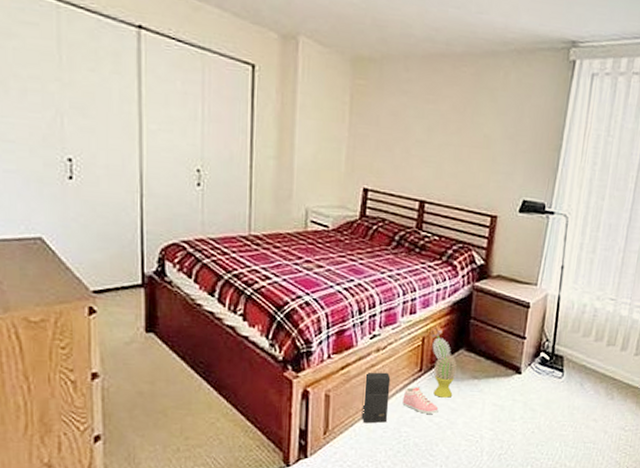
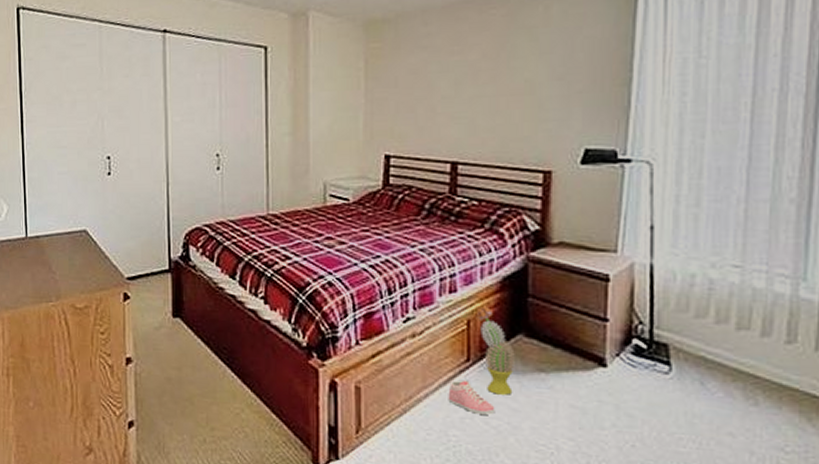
speaker: present [361,372,391,424] -> none [399,361,431,423]

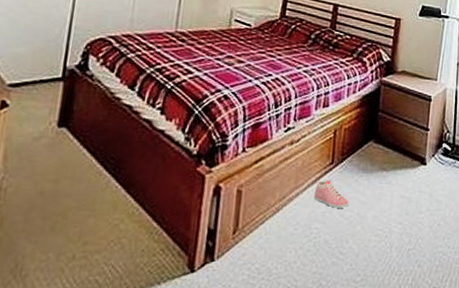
decorative plant: present [475,307,515,395] -> none [340,119,367,191]

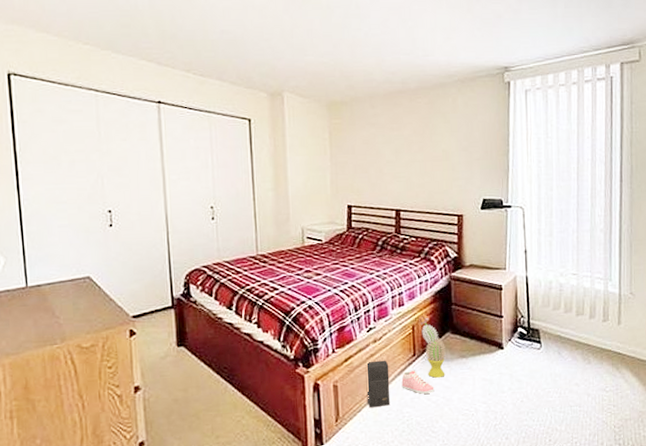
speaker: none [272,165,303,220] -> present [365,360,390,408]
decorative plant: none [340,119,367,191] -> present [418,315,446,378]

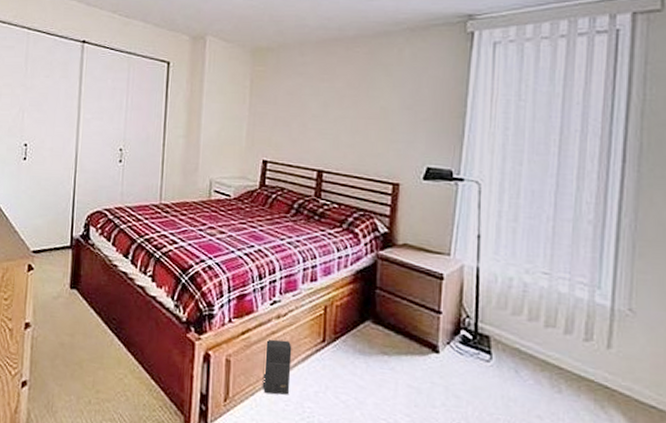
sneaker: present [401,370,434,394] -> none [305,358,345,390]
decorative plant: present [418,315,446,378] -> none [331,295,363,374]

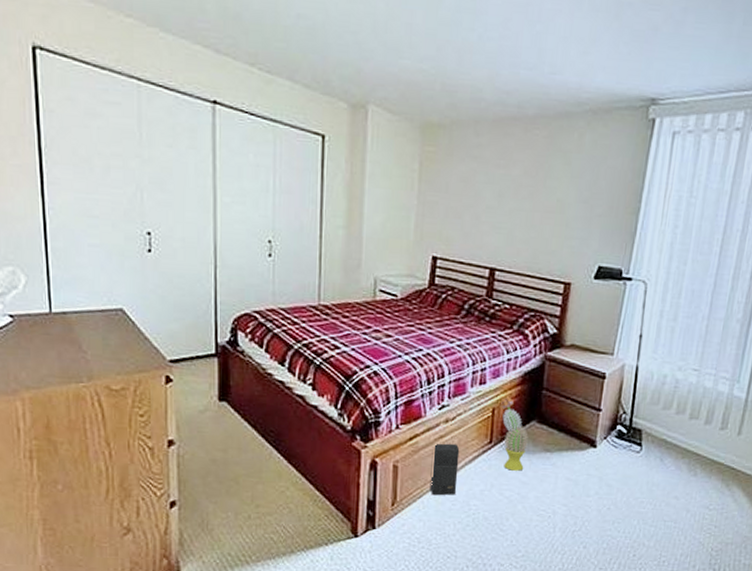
decorative plant: none [331,295,363,374] -> present [499,397,529,471]

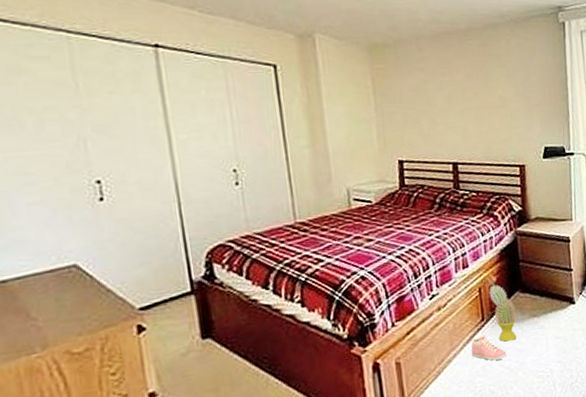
speaker: present [429,443,460,496] -> none [431,328,460,383]
sneaker: none [471,459,509,487] -> present [471,335,507,361]

